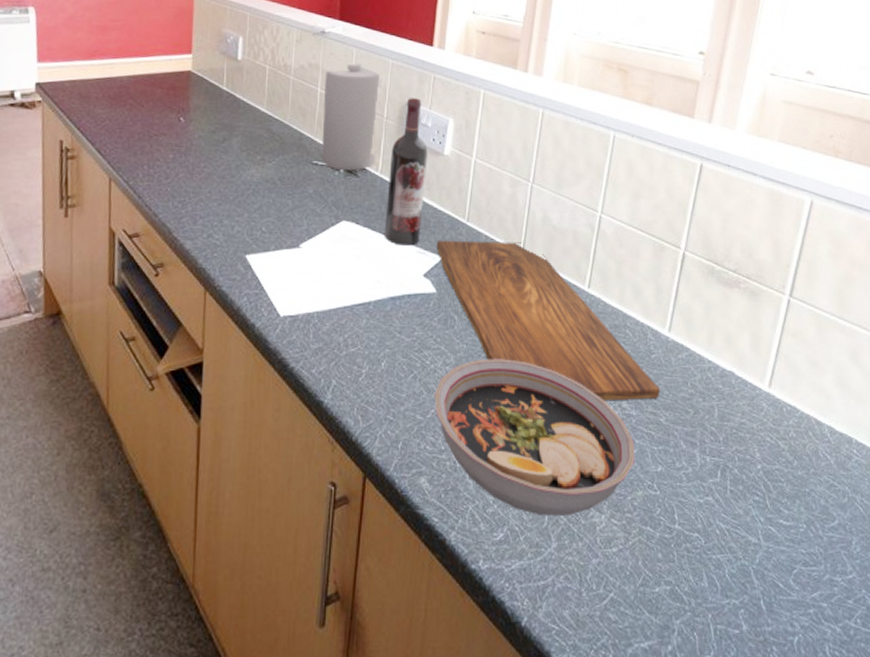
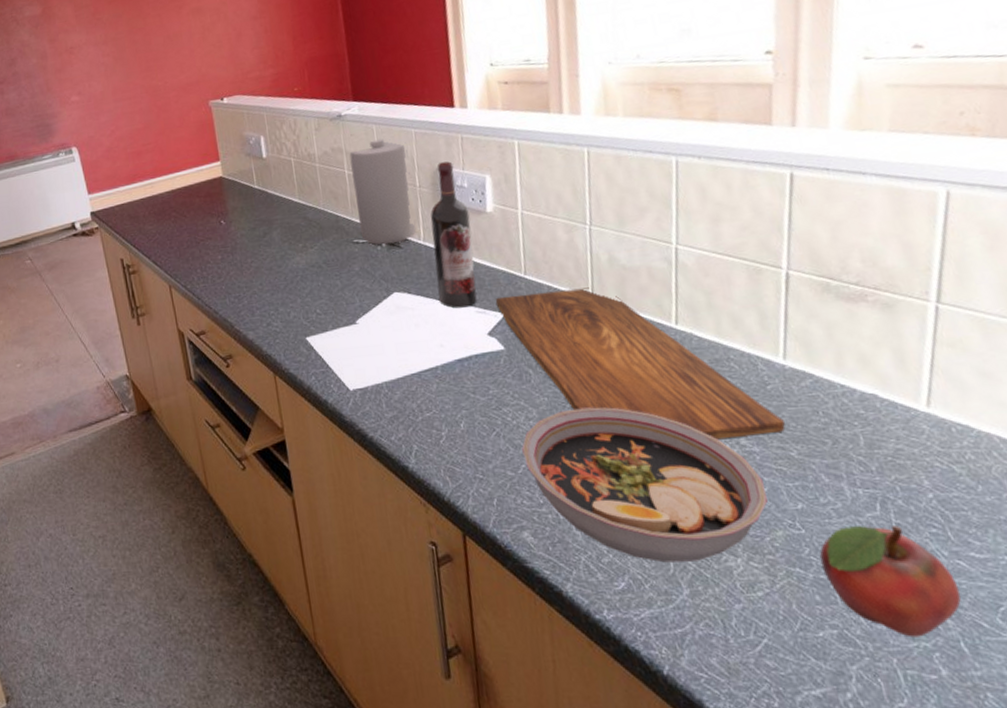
fruit: none [667,491,768,595] -> present [819,525,962,638]

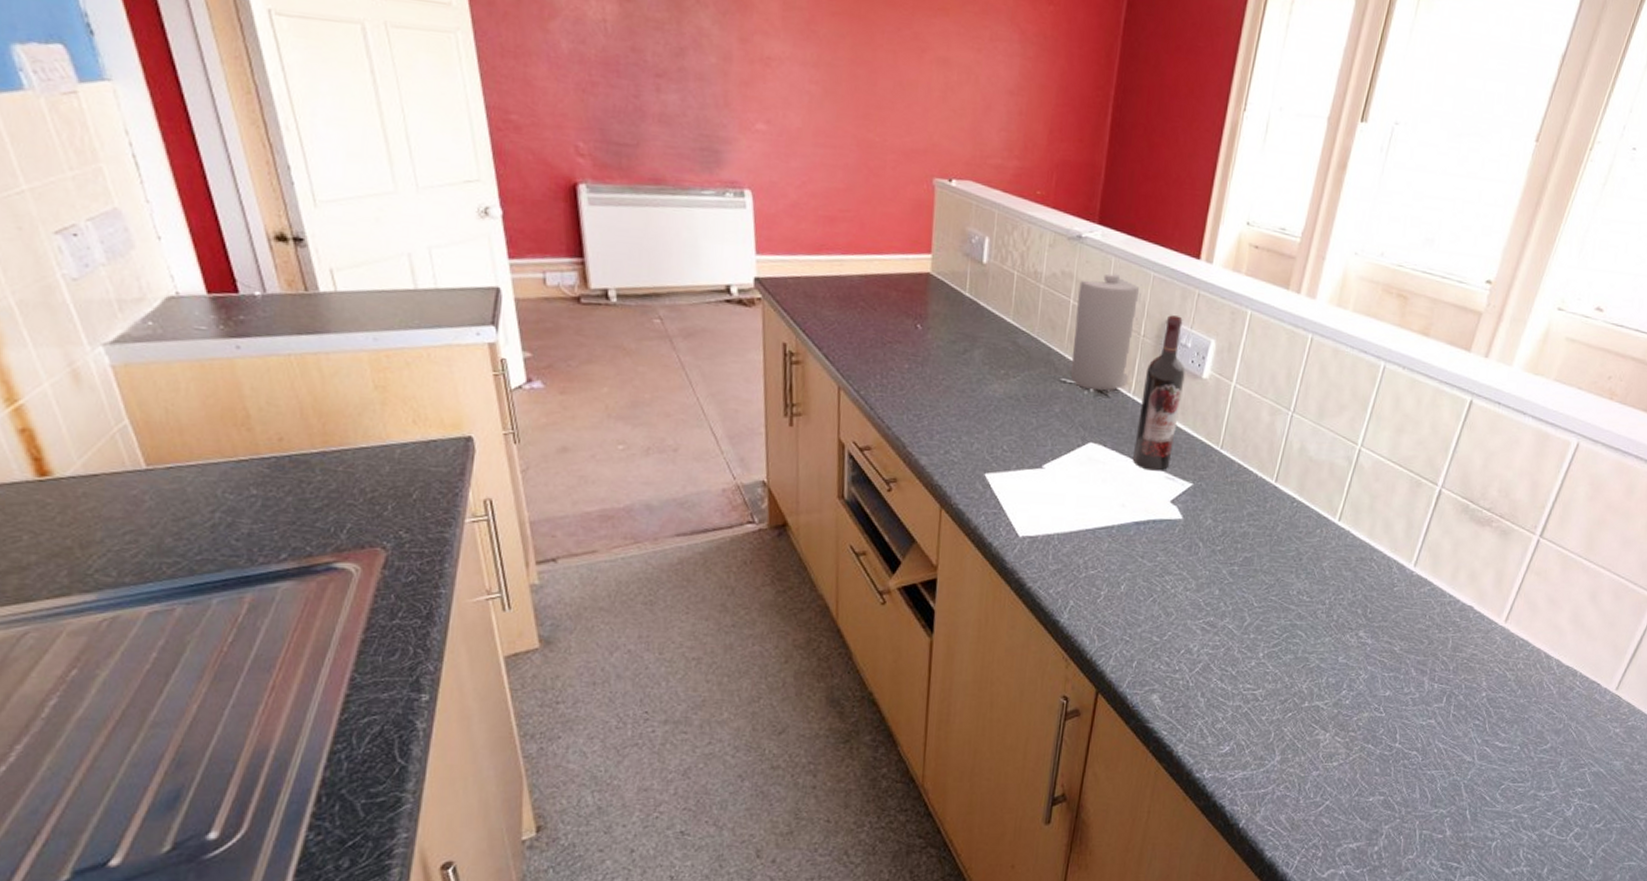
cutting board: present [495,287,786,440] -> none [1186,466,1398,630]
bowl: present [522,407,768,563] -> none [1172,585,1366,733]
fruit: present [819,525,962,638] -> none [1388,714,1480,805]

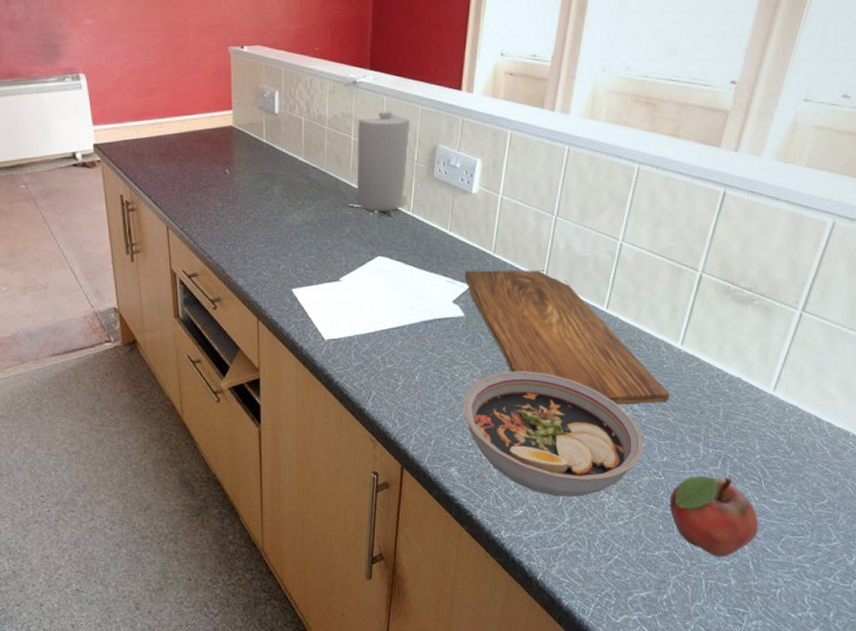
wine bottle: present [1132,315,1185,471] -> none [416,141,456,276]
bowl: none [1172,585,1366,733] -> present [463,371,643,497]
cutting board: none [1186,466,1398,630] -> present [464,270,670,404]
fruit: none [1388,714,1480,805] -> present [669,476,759,557]

